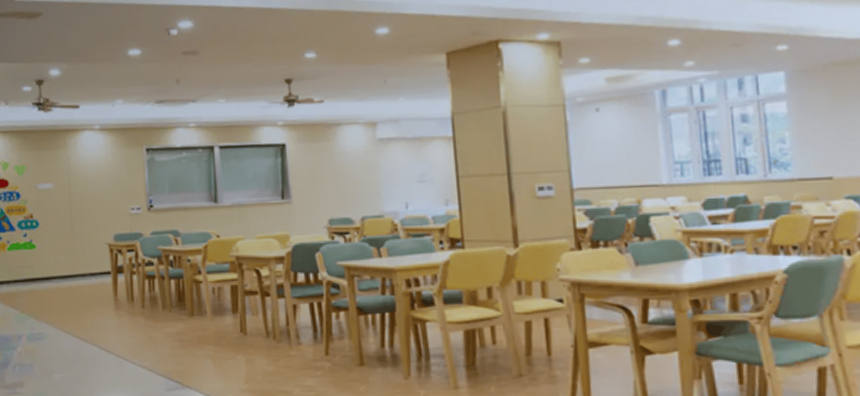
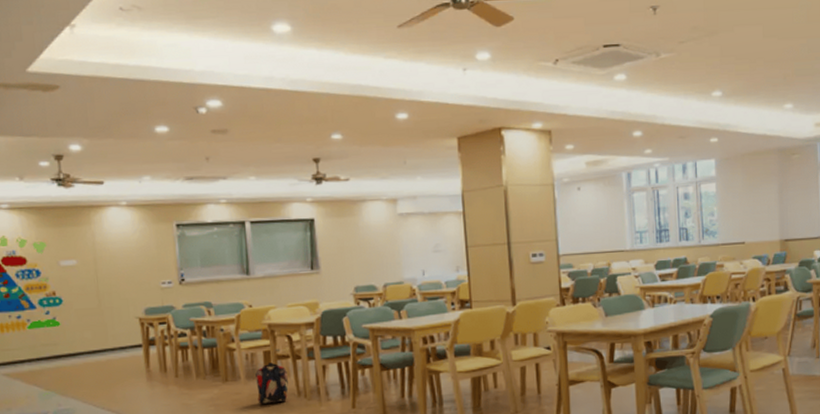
backpack: none [222,298,256,343] -> present [255,362,289,404]

